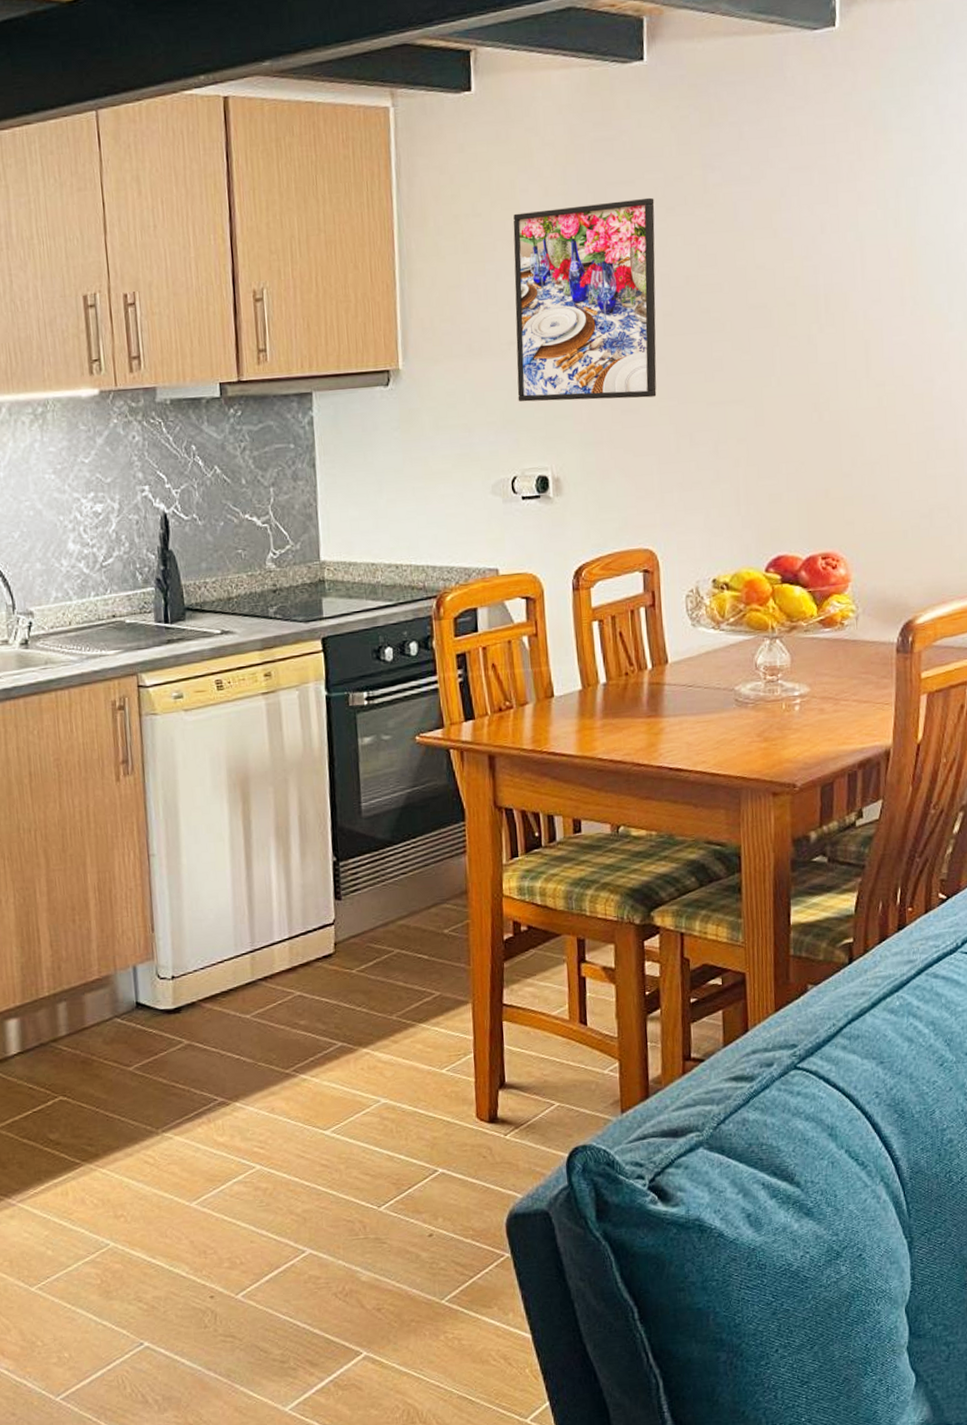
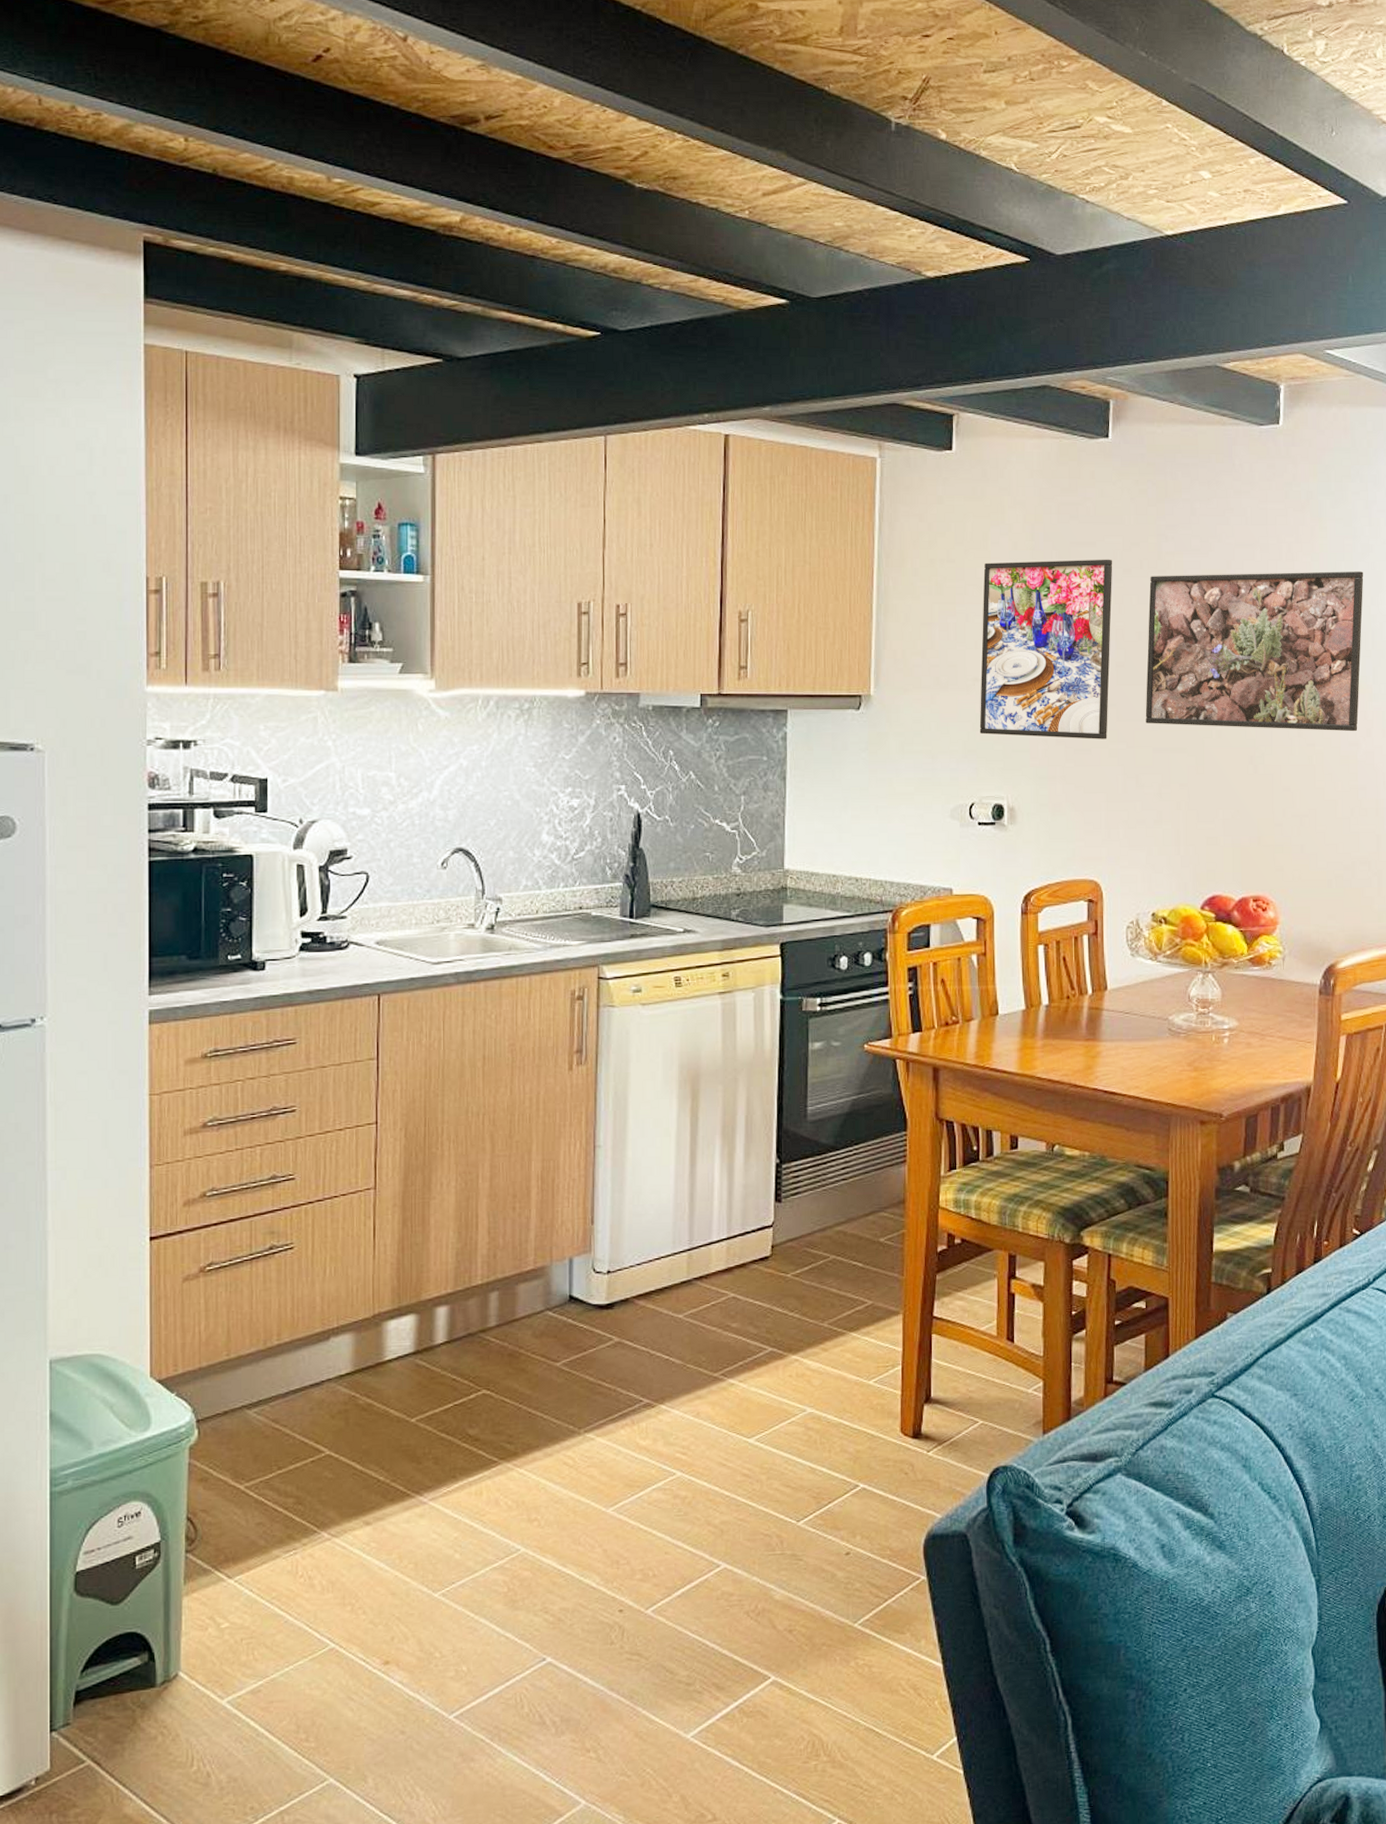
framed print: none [696,186,936,376] -> present [1145,571,1364,732]

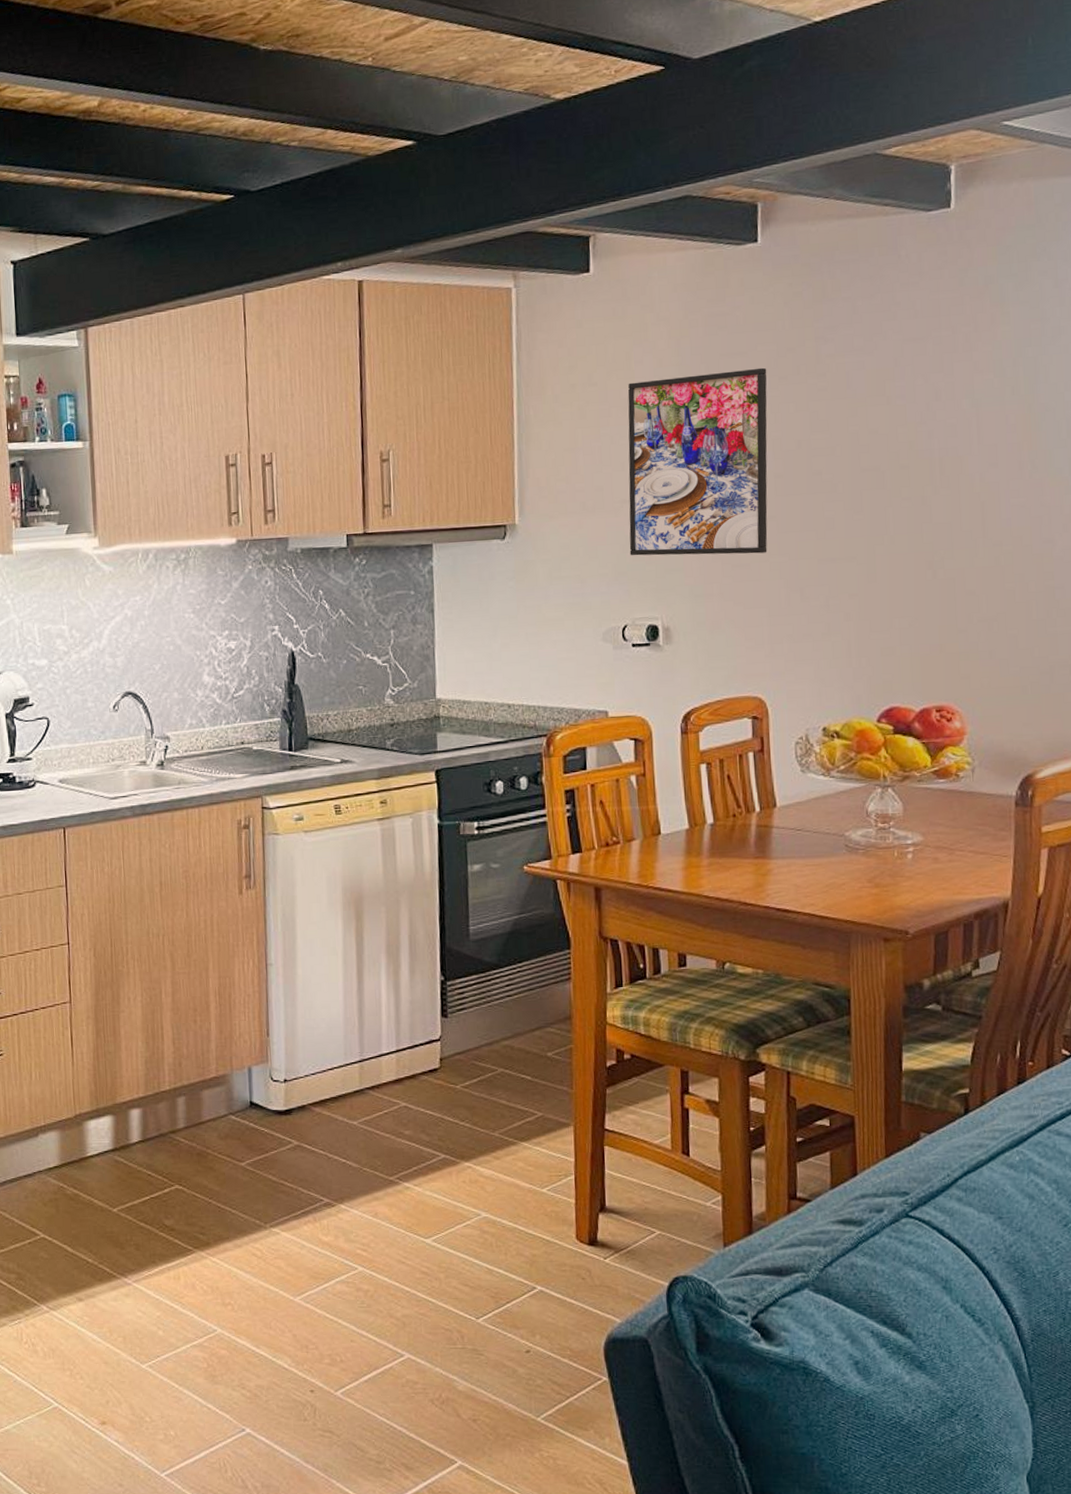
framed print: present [1145,571,1364,732] -> none [808,356,1055,534]

